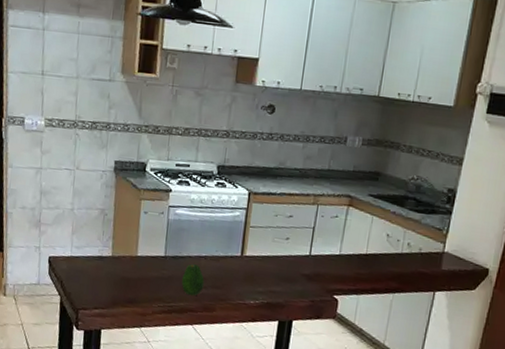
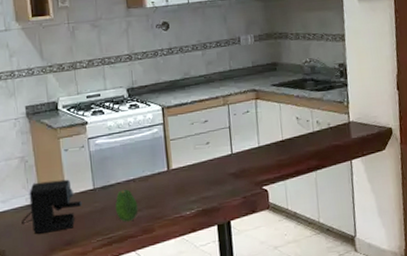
coffee maker: none [91,236,151,289] -> present [22,179,82,234]

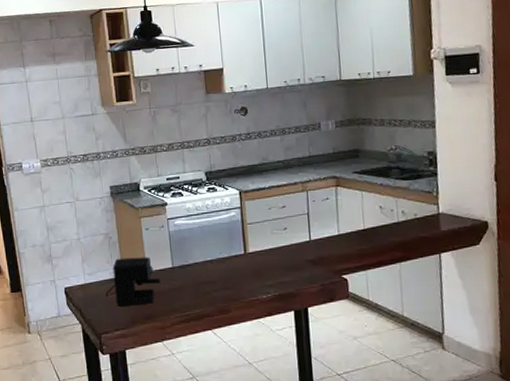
fruit: present [115,189,138,222] -> none [192,270,215,301]

